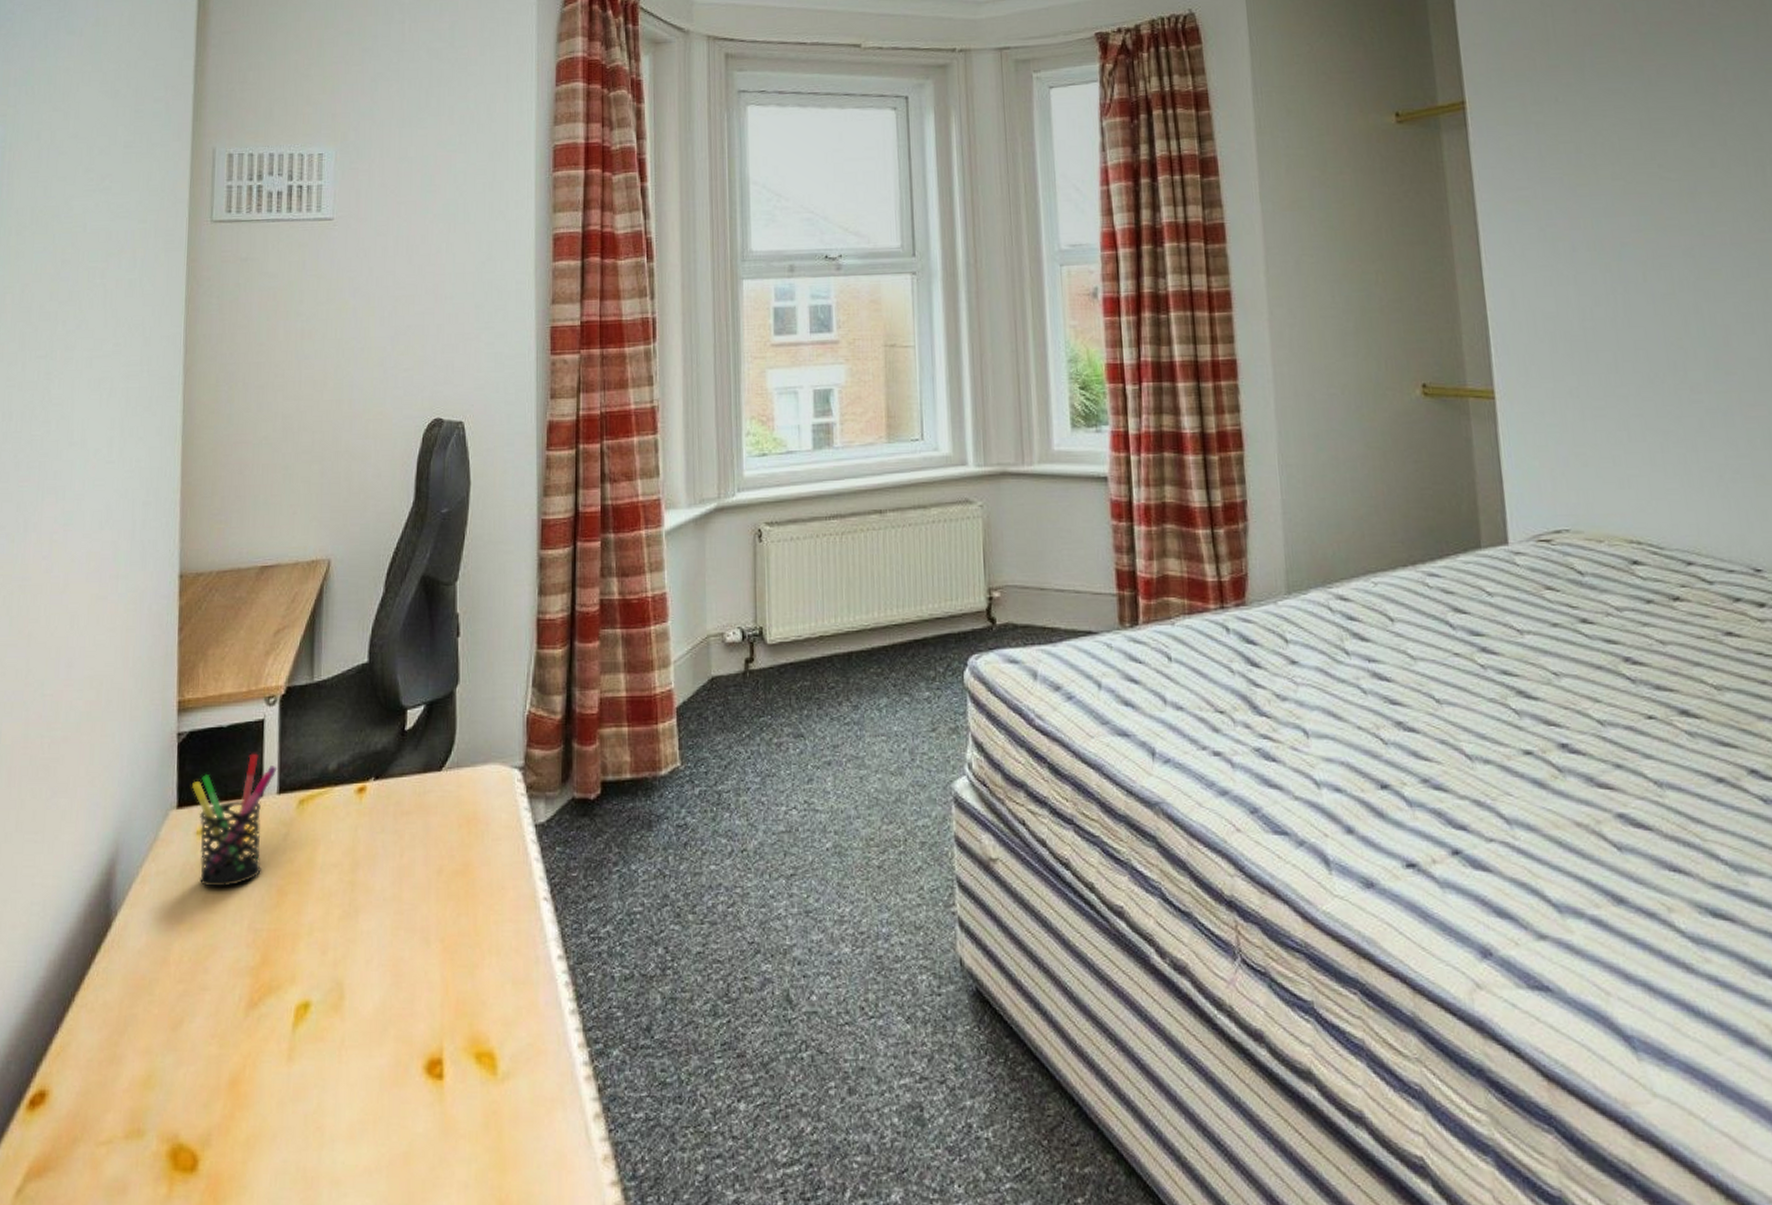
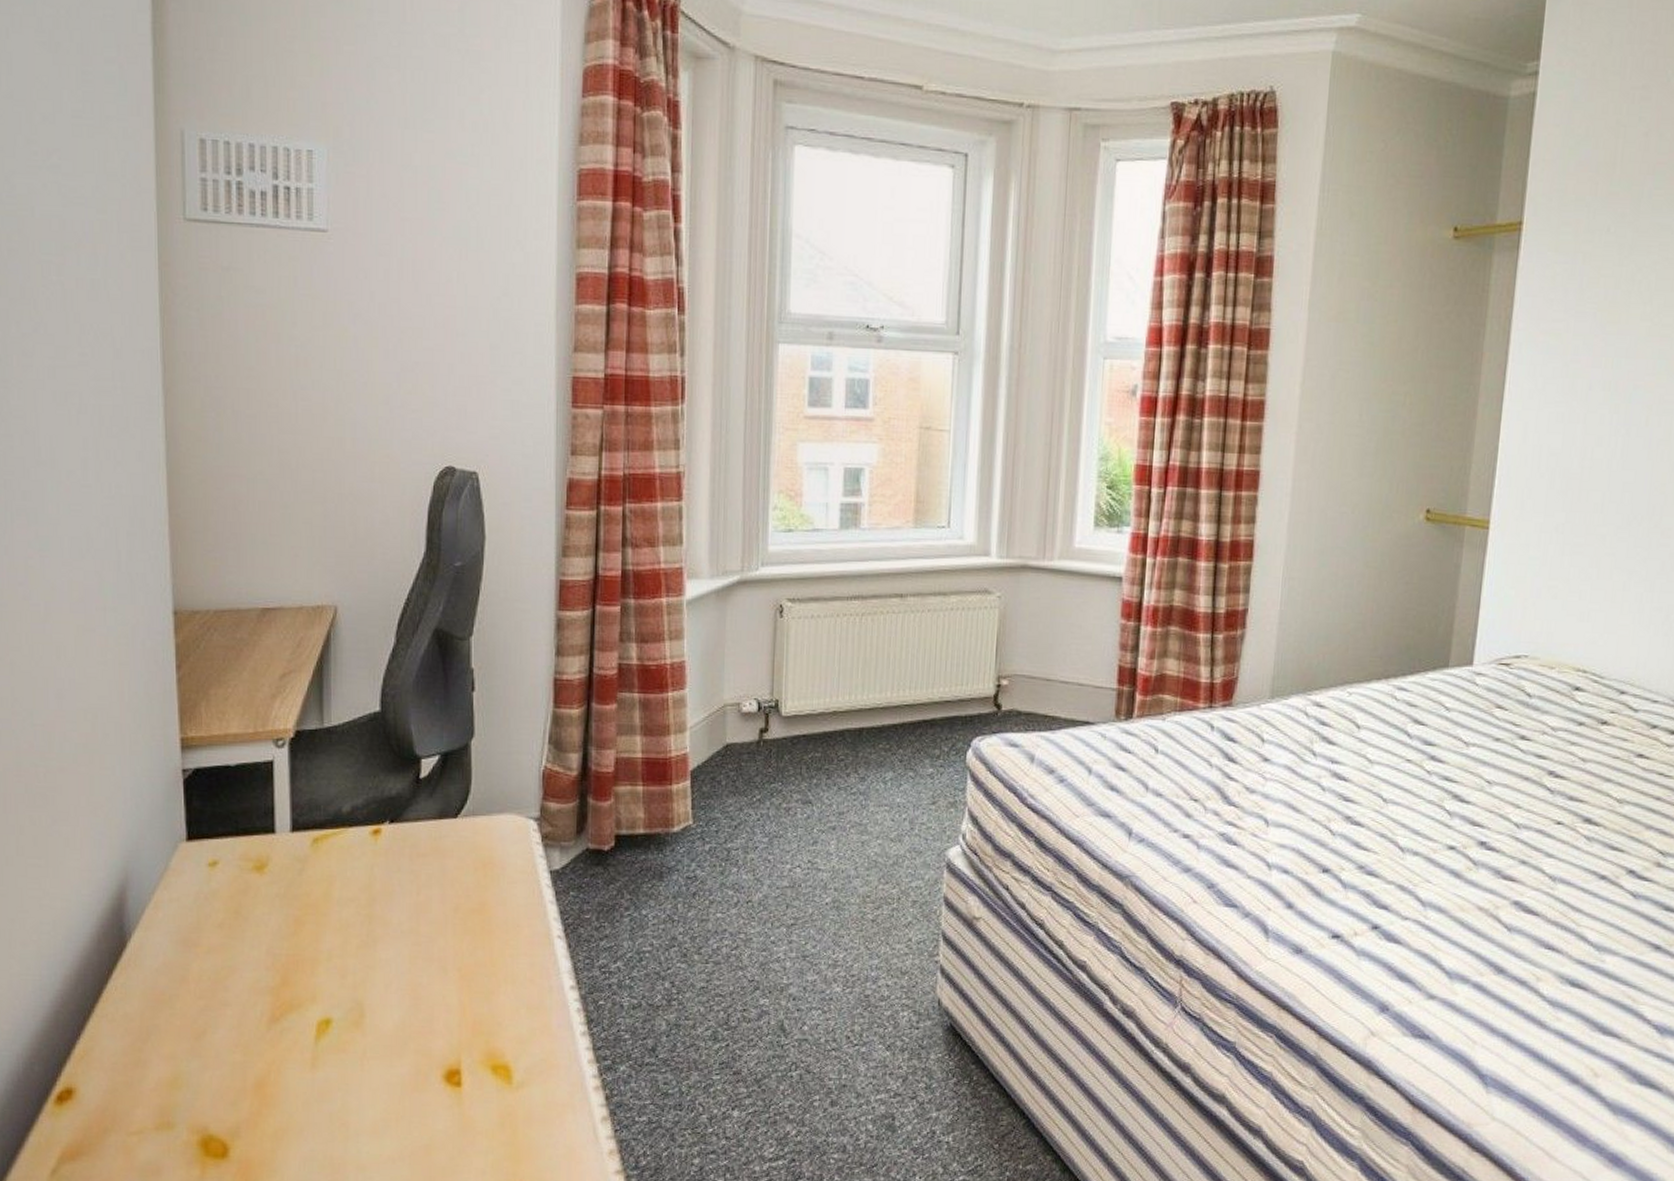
pen holder: present [192,753,278,887] -> none [201,792,289,916]

